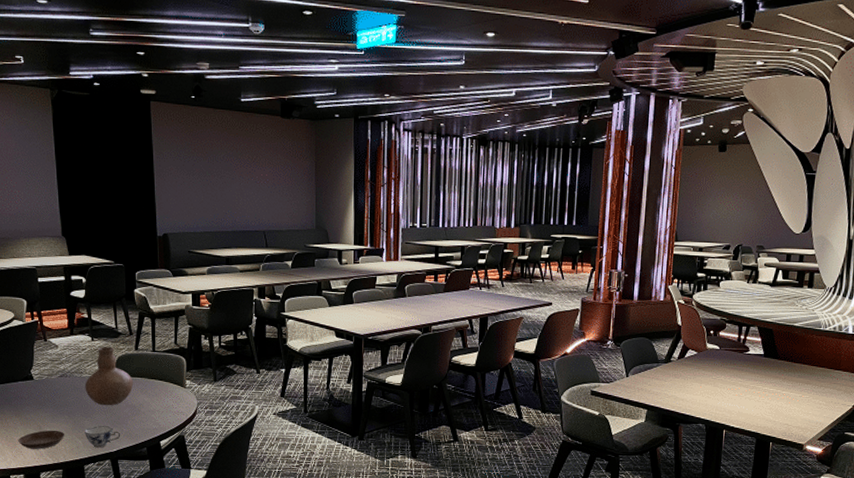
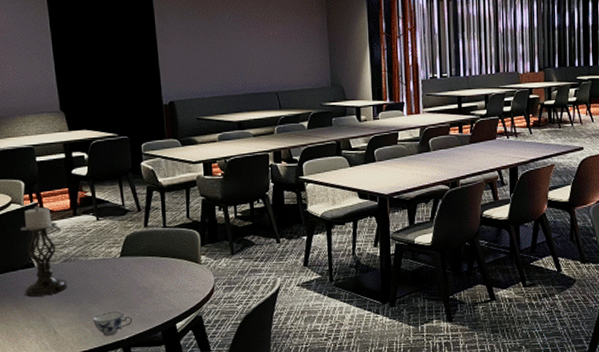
saucer: present [18,430,65,449] -> none [20,320,72,343]
candle holder: none [22,323,63,407] -> present [21,205,68,297]
vase: present [85,347,133,406] -> none [91,226,144,290]

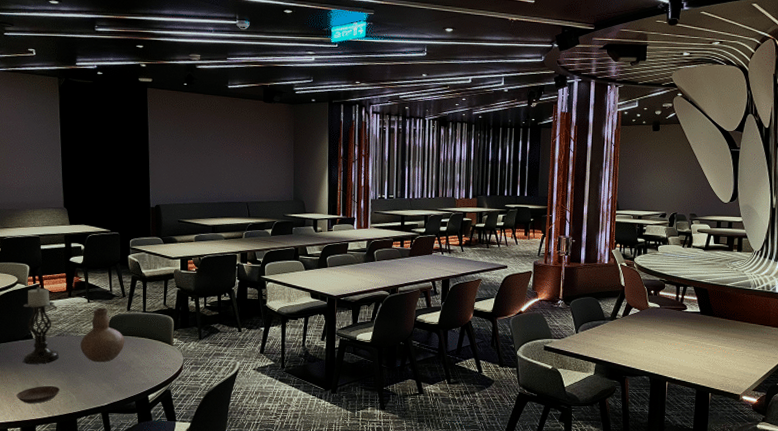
saucer: none [20,320,72,343] -> present [16,385,61,404]
vase: none [91,226,144,290] -> present [80,308,124,363]
teacup: present [93,311,133,336] -> none [78,381,112,402]

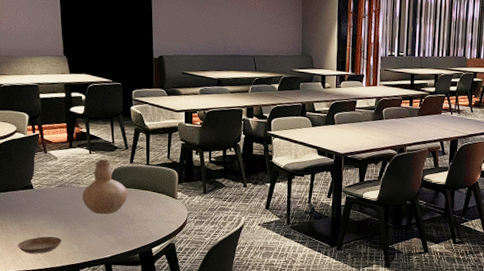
candle holder: present [23,286,60,364] -> none [23,136,61,215]

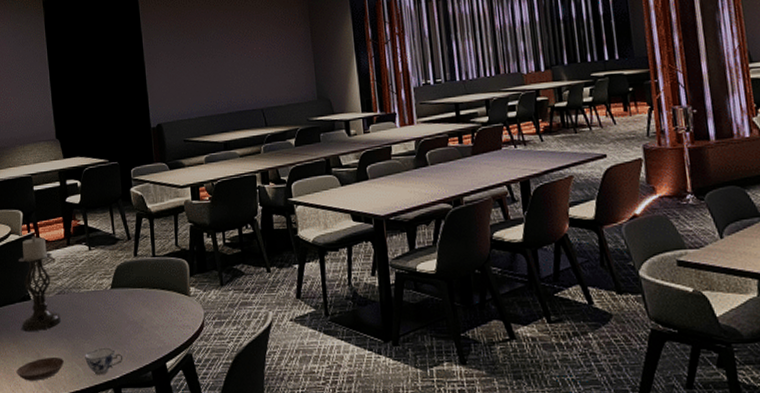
candle holder: none [23,136,61,215] -> present [19,235,62,331]
teacup: none [81,233,115,254] -> present [85,348,123,375]
vase: present [82,159,127,215] -> none [83,255,134,324]

